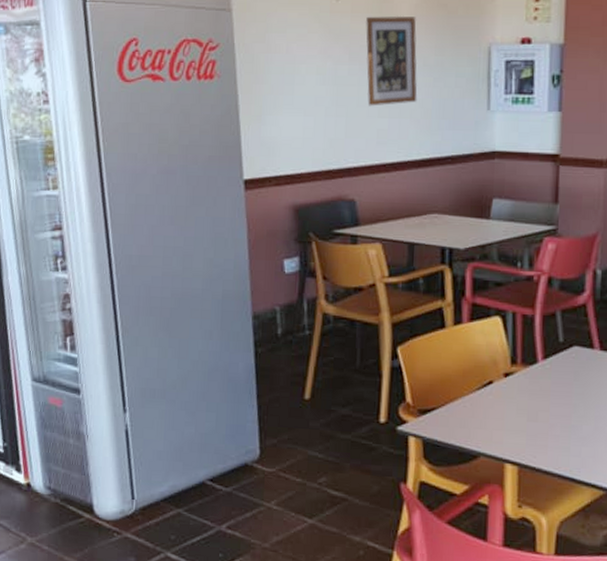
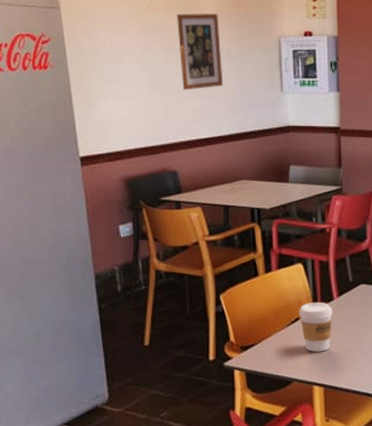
coffee cup: none [493,363,536,424] -> present [299,302,333,352]

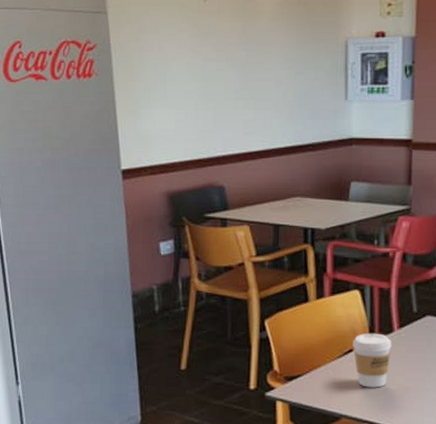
wall art: present [177,13,224,90] -> none [231,13,280,99]

